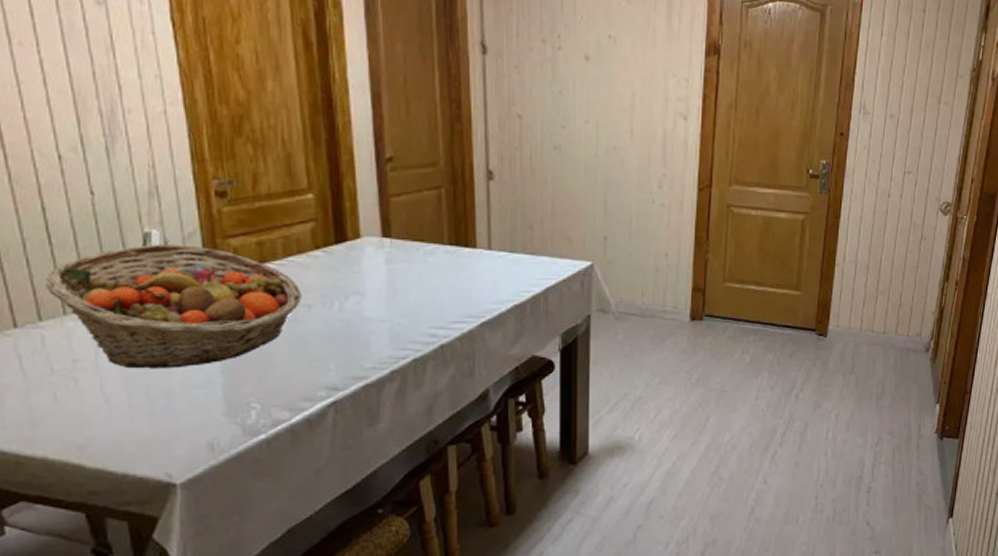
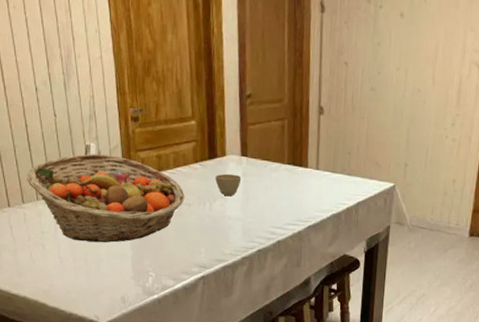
cup: none [346,261,385,290] -> present [215,173,242,196]

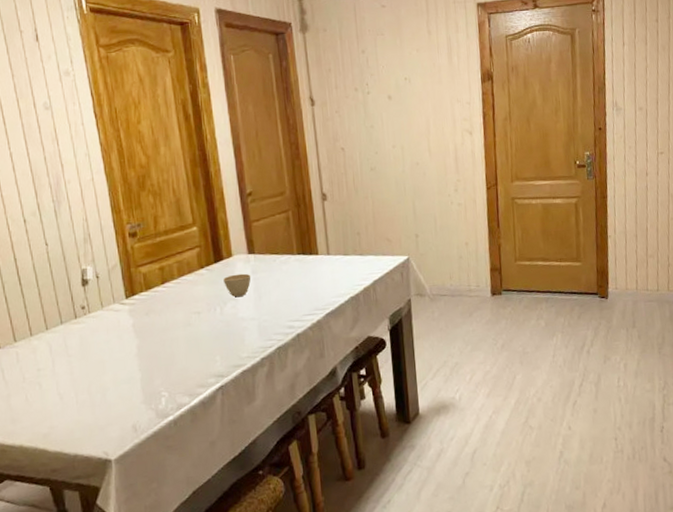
fruit basket: present [27,153,185,243] -> none [18,275,193,373]

